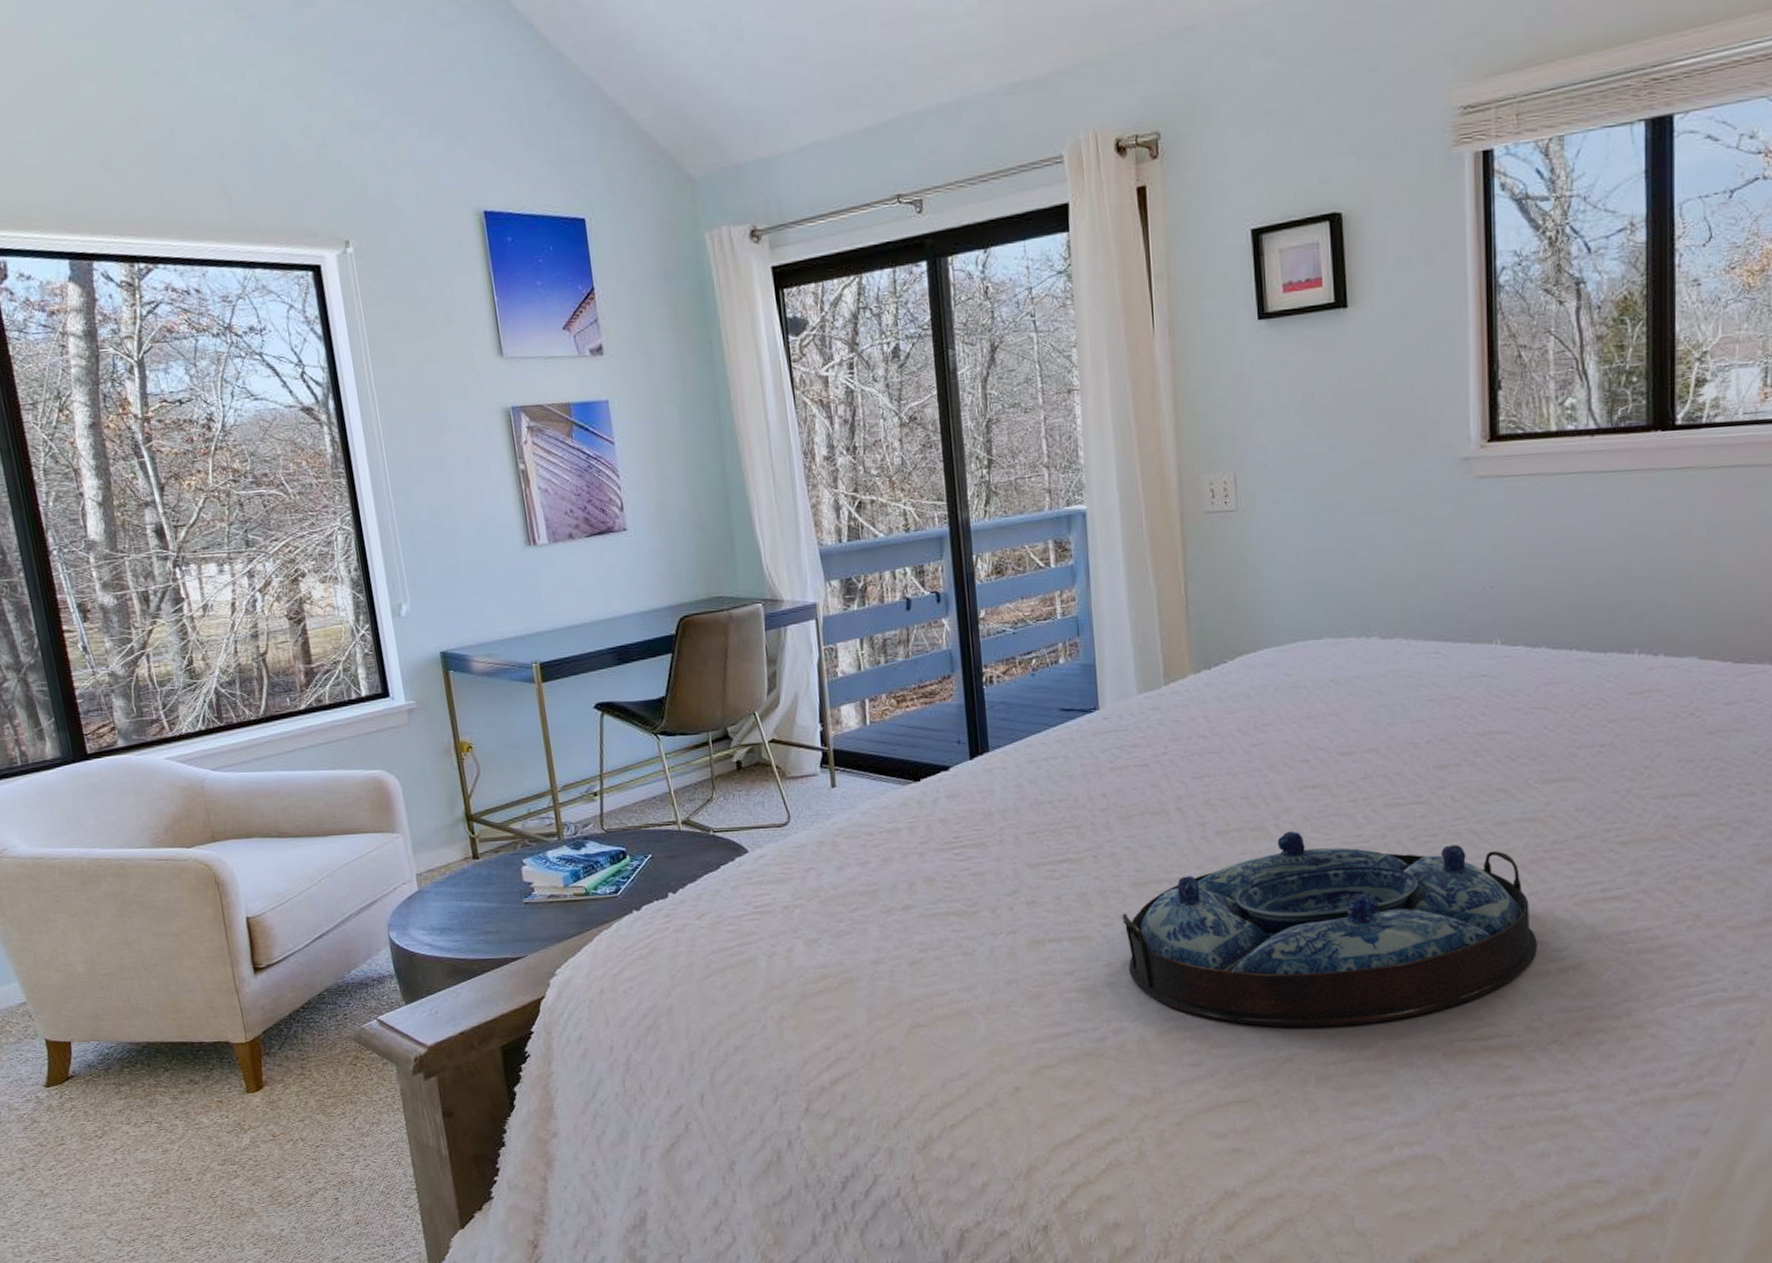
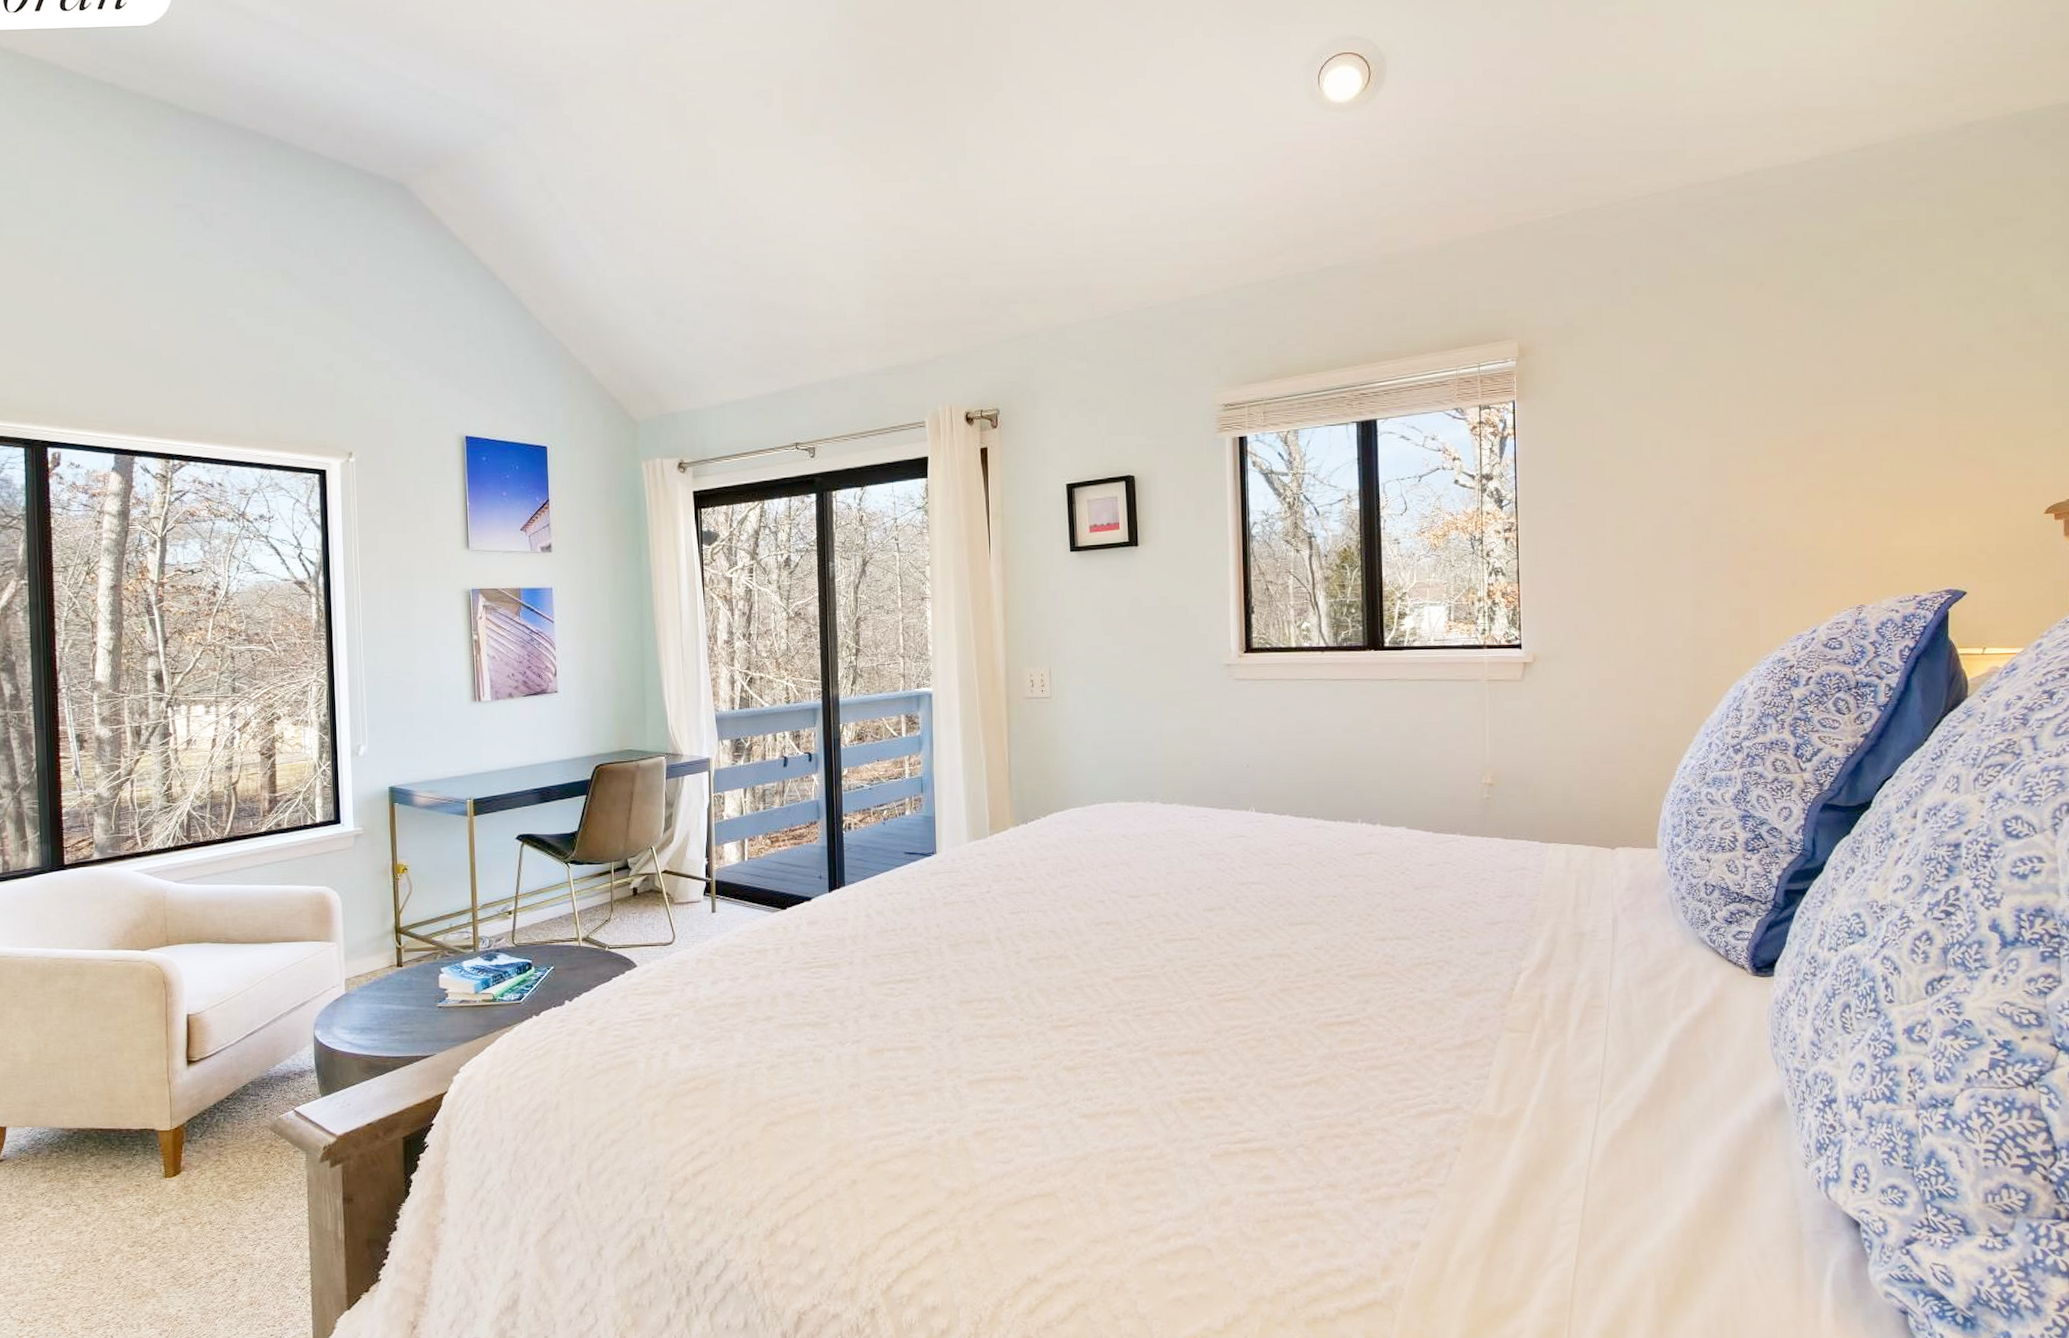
serving tray: present [1121,831,1537,1028] -> none [948,960,1286,1130]

